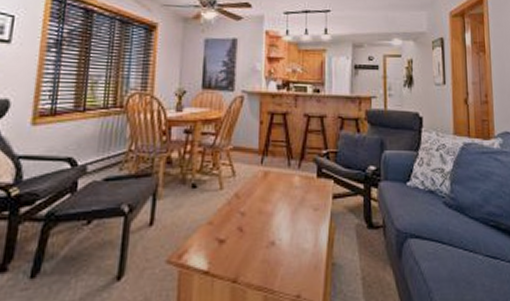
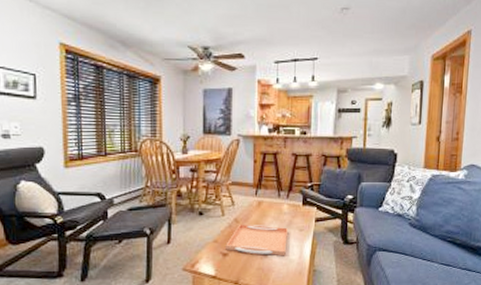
serving tray: none [223,200,299,244] -> present [226,224,288,256]

